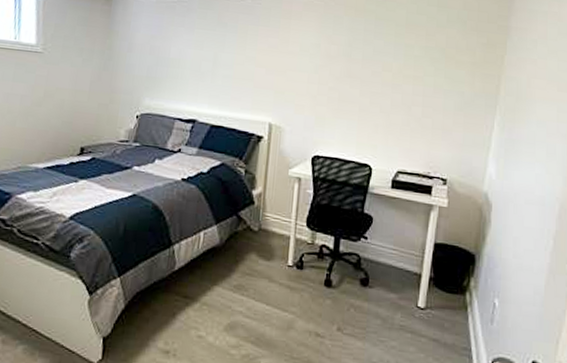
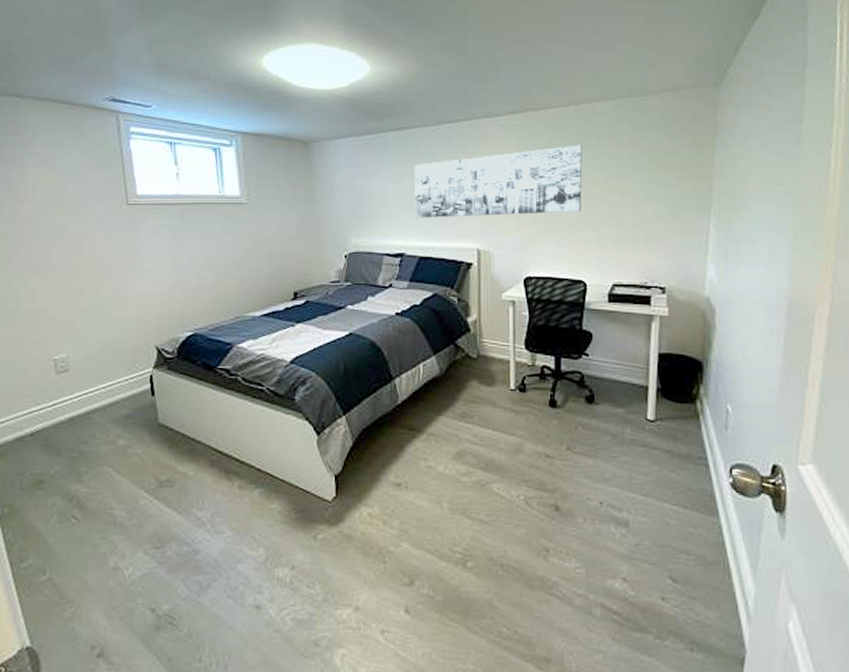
wall art: none [211,31,380,98] -> present [413,144,583,218]

